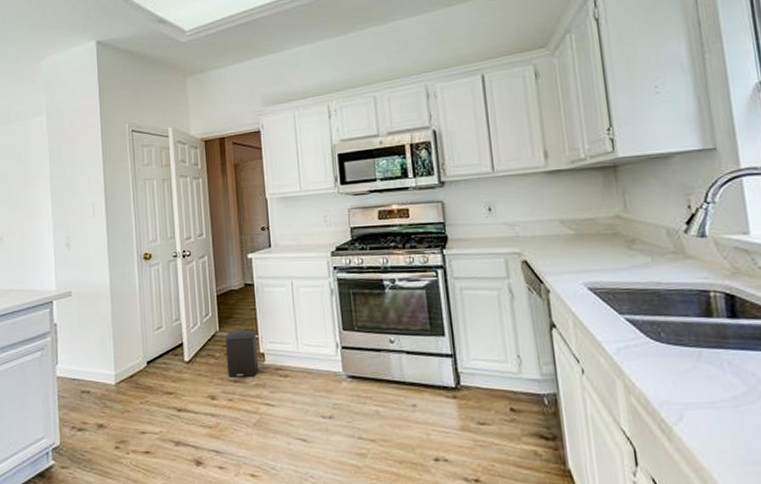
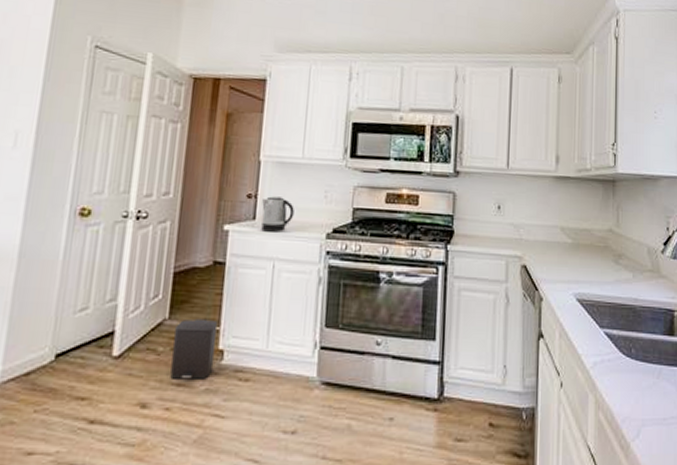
kettle: none [274,226,301,256] -> present [261,196,294,232]

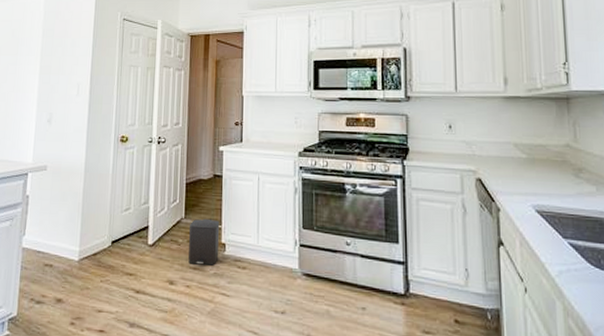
kettle: present [261,196,294,232] -> none [247,123,272,152]

